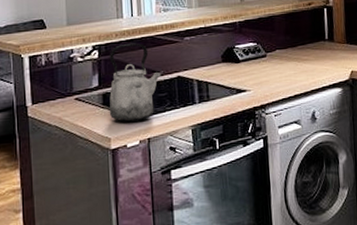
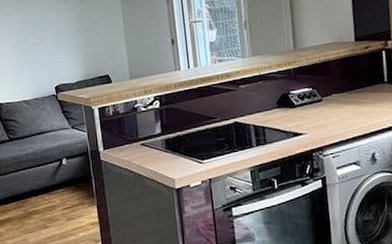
kettle: present [109,43,162,122] -> none [170,92,220,165]

